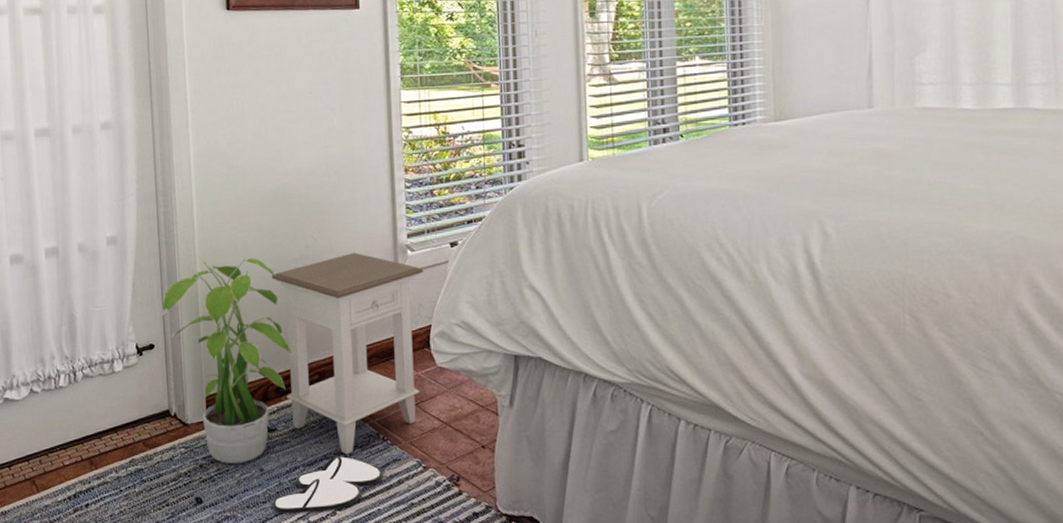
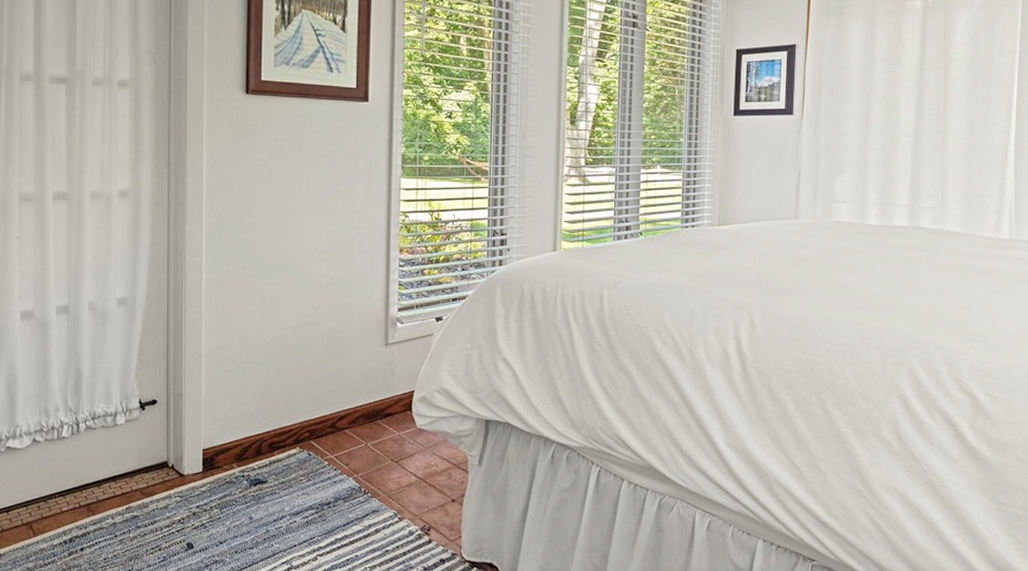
potted plant: present [161,257,293,465] -> none [166,322,287,513]
nightstand: present [271,253,424,455] -> none [271,323,411,506]
slippers: present [273,456,383,514] -> none [259,507,362,559]

